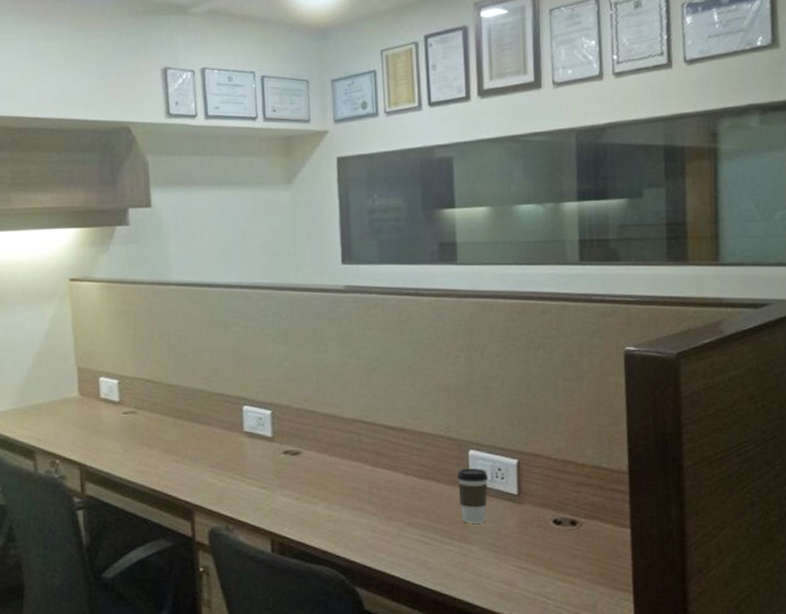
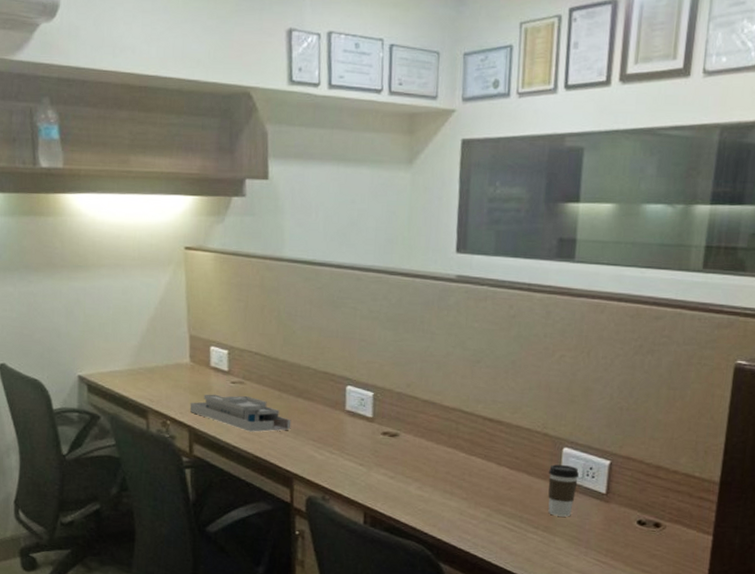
desk organizer: none [80,425,188,464] -> present [189,394,291,432]

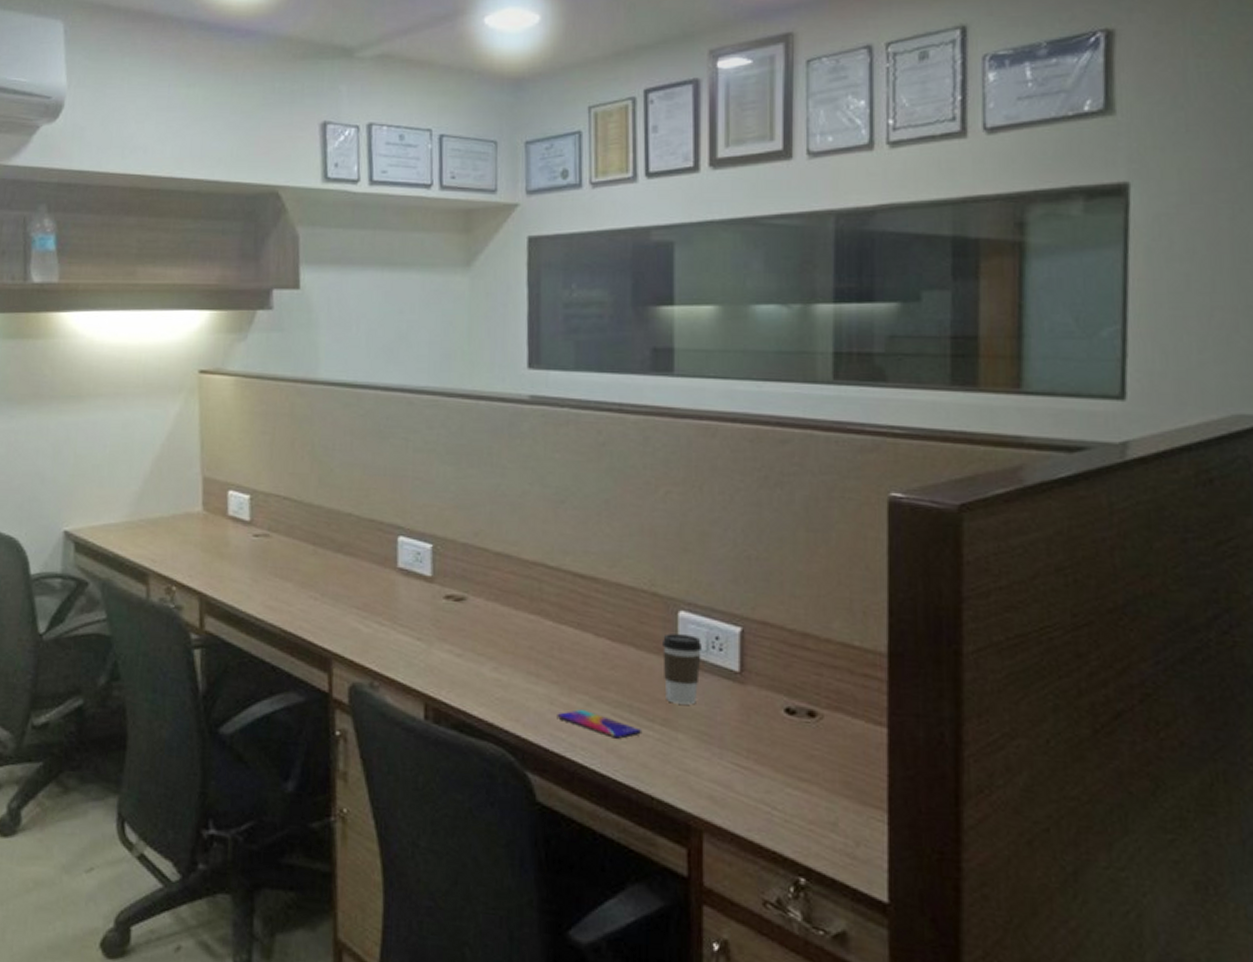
desk organizer: present [189,394,291,432] -> none [201,550,329,599]
smartphone: none [464,519,529,541] -> present [557,709,643,739]

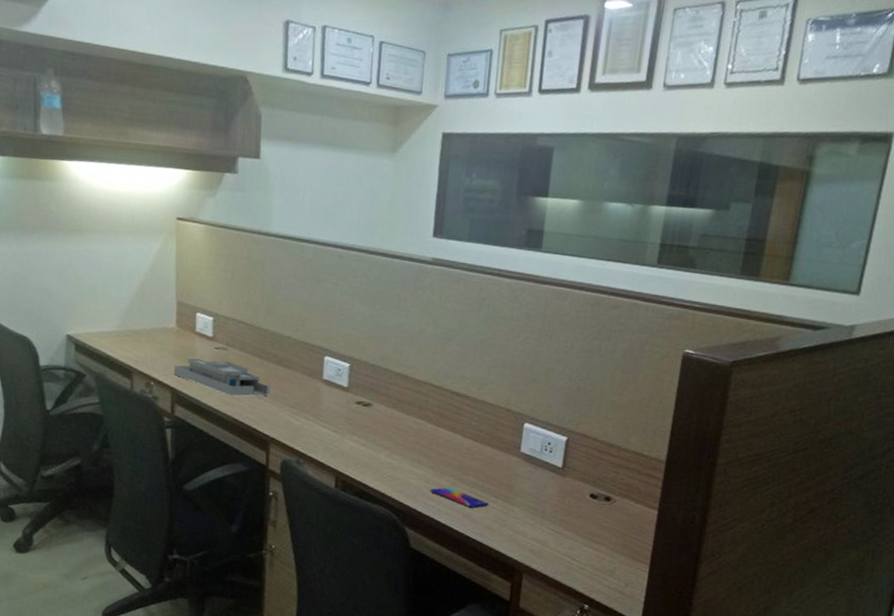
desk organizer: none [201,550,329,599] -> present [173,358,271,397]
coffee cup: present [663,633,701,705] -> none [508,438,538,488]

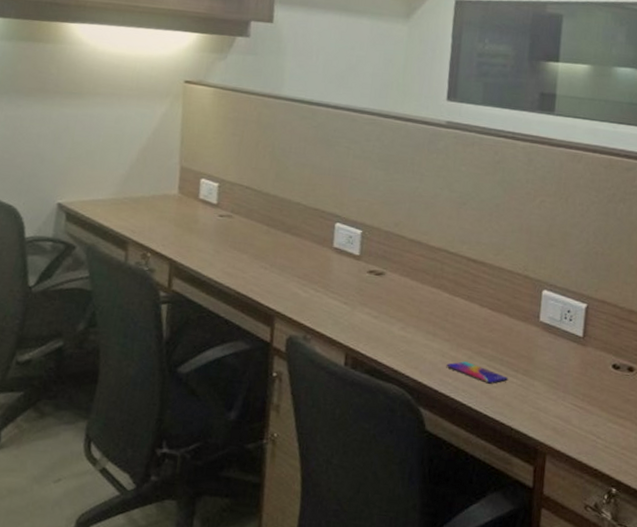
desk organizer: present [173,358,271,397] -> none [172,226,278,267]

